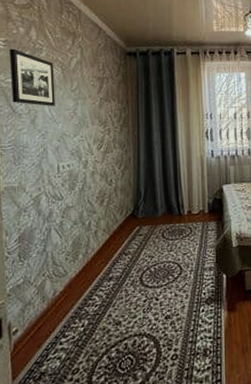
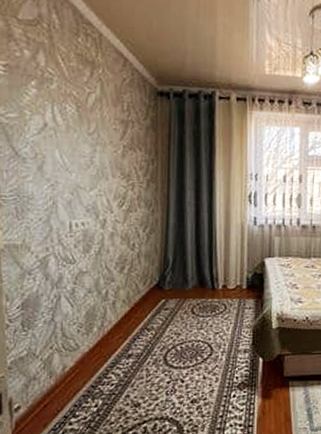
picture frame: present [9,48,55,106] -> none [11,75,68,151]

